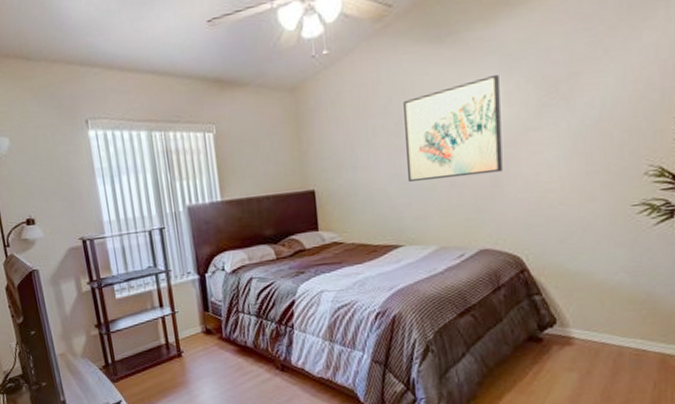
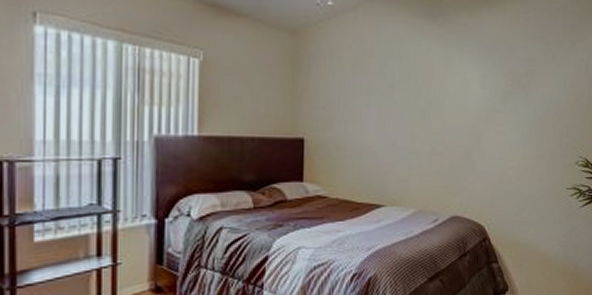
wall art: present [404,74,503,181] -> none [394,58,477,146]

